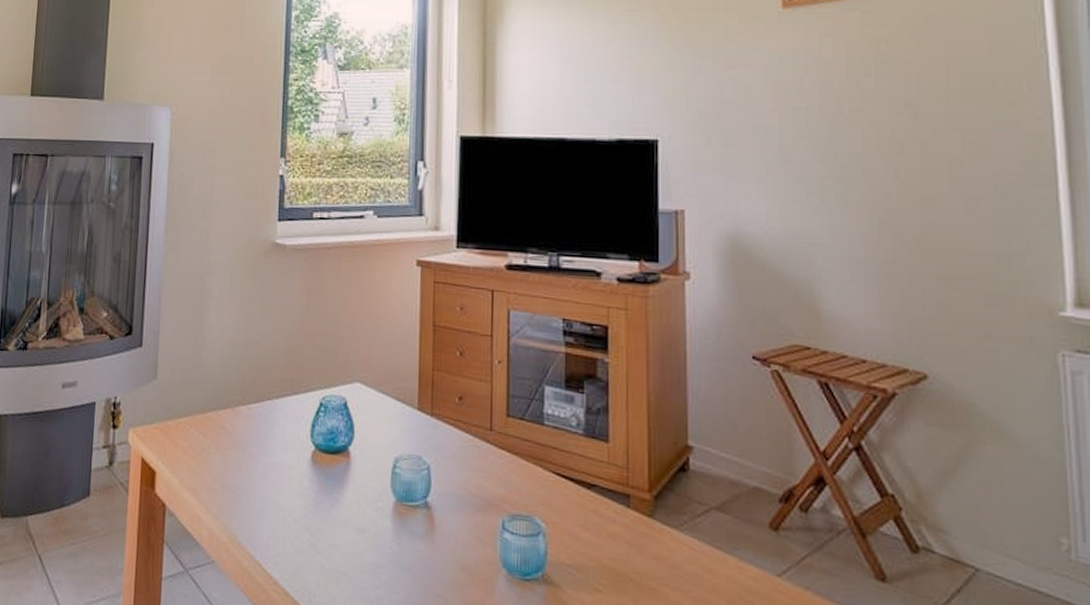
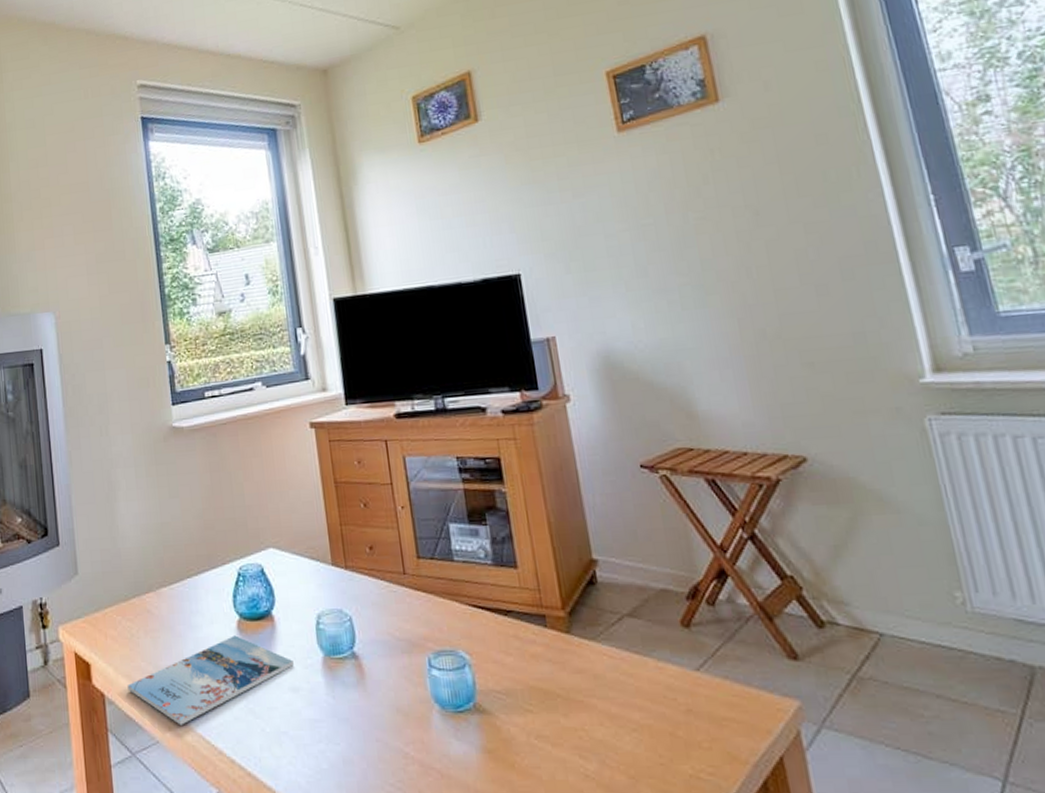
magazine: none [190,466,363,549] -> present [127,635,294,725]

